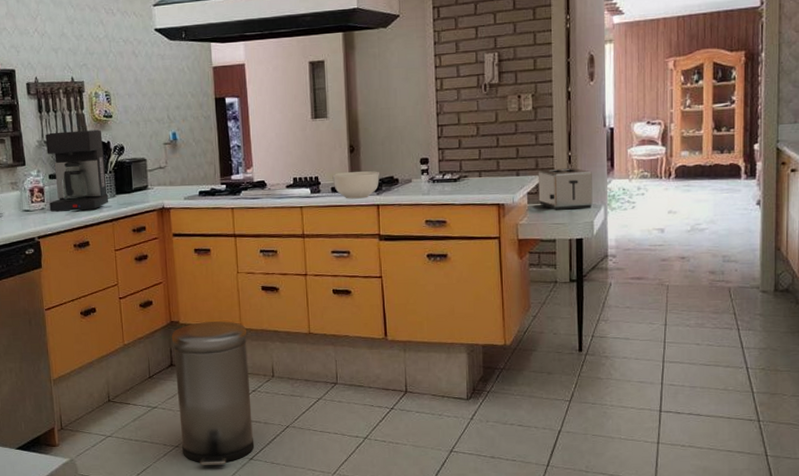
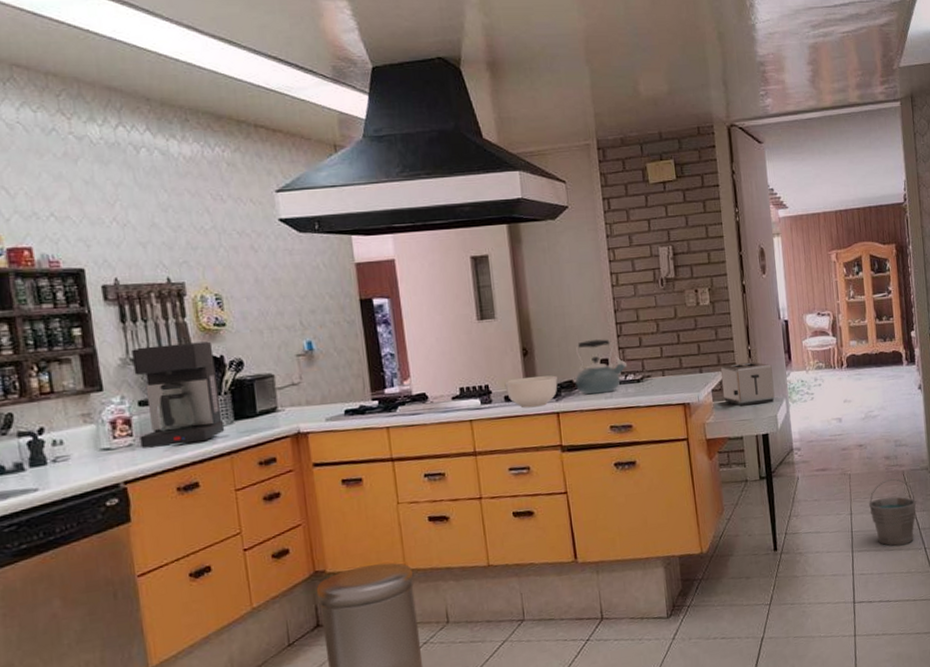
kettle: none [395,140,446,191] -> present [574,339,628,395]
bucket: none [686,294,742,362] -> present [869,478,917,546]

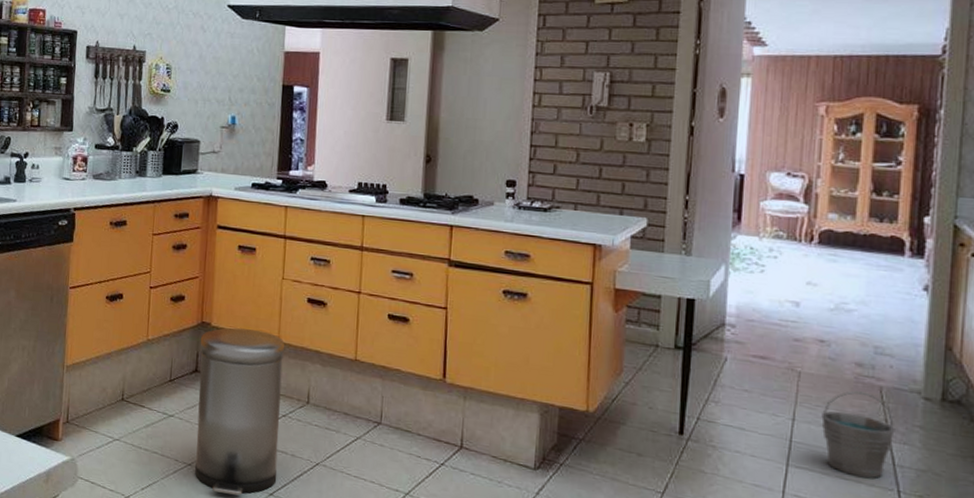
coffee maker: present [131,341,225,449] -> none [90,100,157,188]
bowl: present [504,375,558,409] -> none [402,183,458,216]
kettle: present [574,339,628,395] -> none [474,158,536,216]
toaster: present [720,361,775,408] -> none [644,211,713,265]

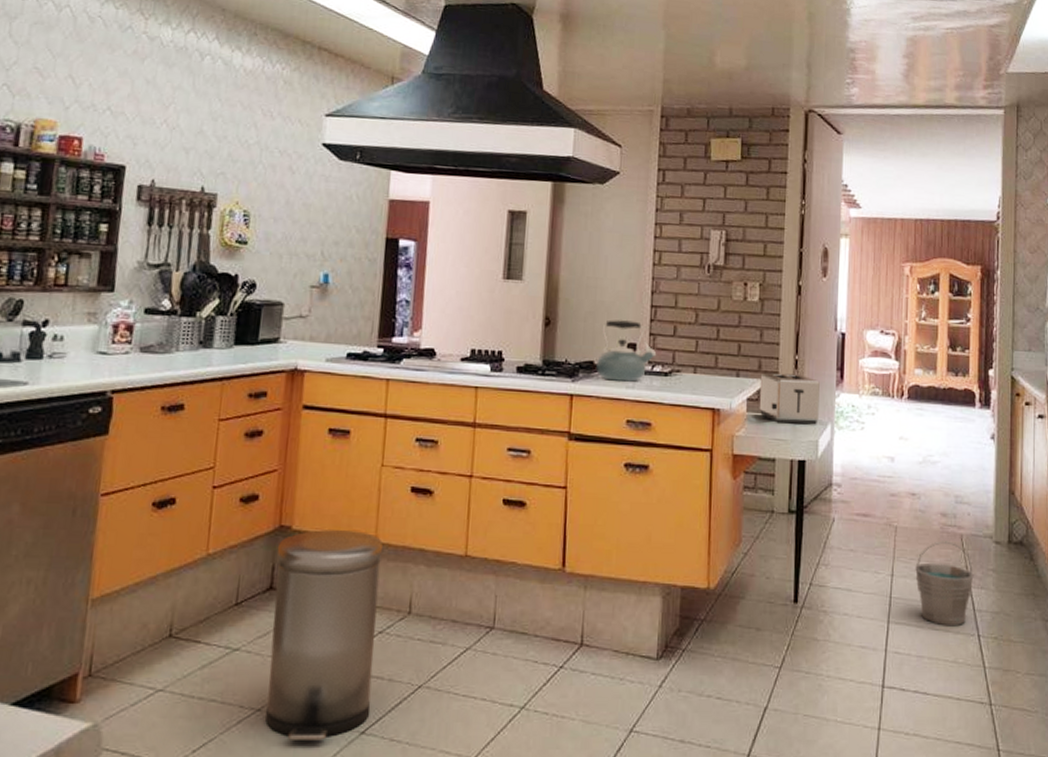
kettle: none [474,158,536,216] -> present [595,320,657,382]
toaster: none [644,211,713,265] -> present [759,372,820,425]

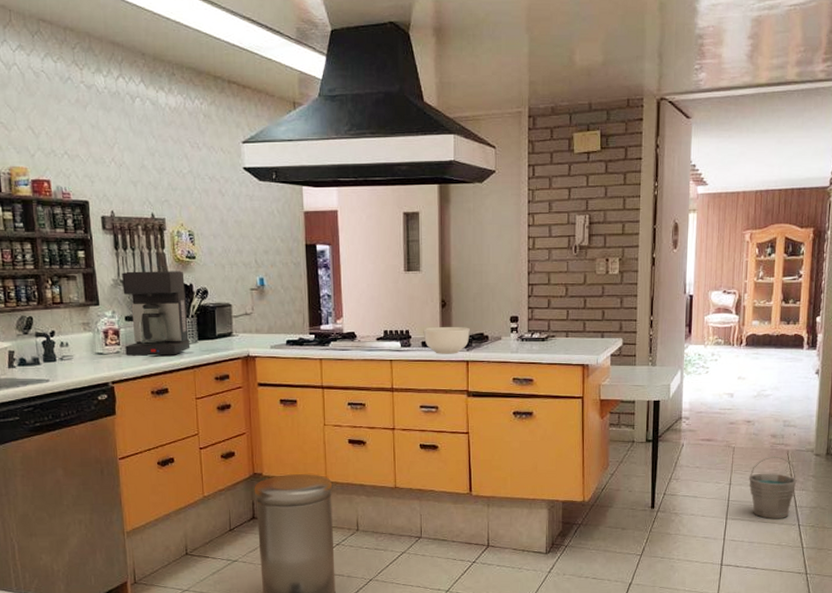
coffee maker: none [136,253,230,362] -> present [122,271,190,357]
bowl: none [519,349,579,385] -> present [423,326,471,354]
kettle: present [595,320,657,382] -> none [485,298,535,348]
toaster: present [759,372,820,425] -> none [621,332,671,374]

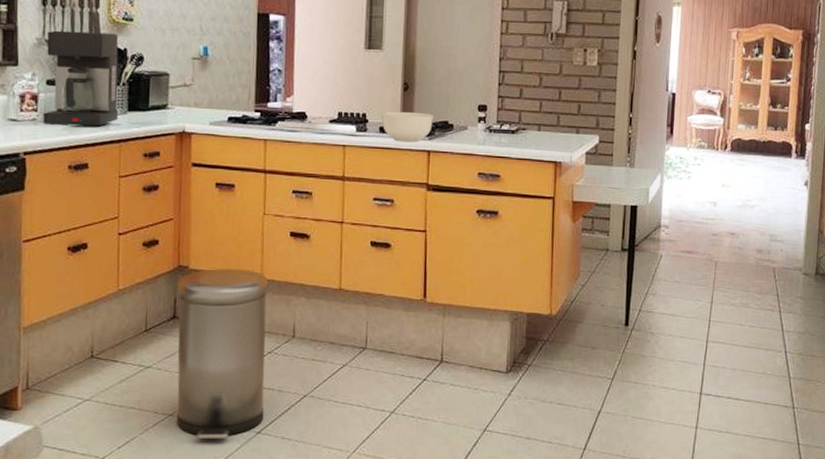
bucket: present [749,456,797,520] -> none [732,273,784,345]

